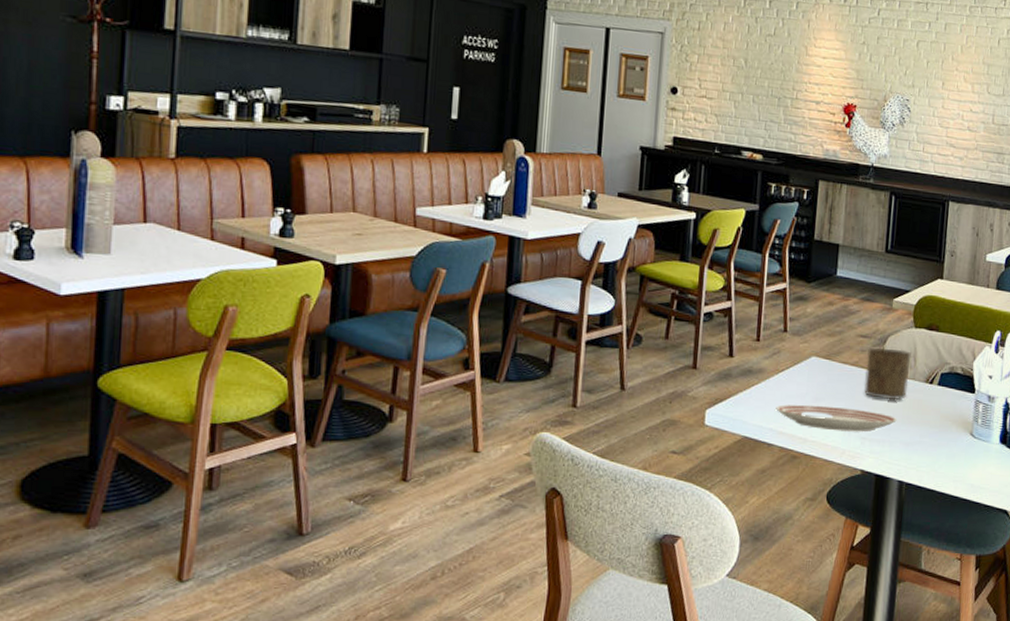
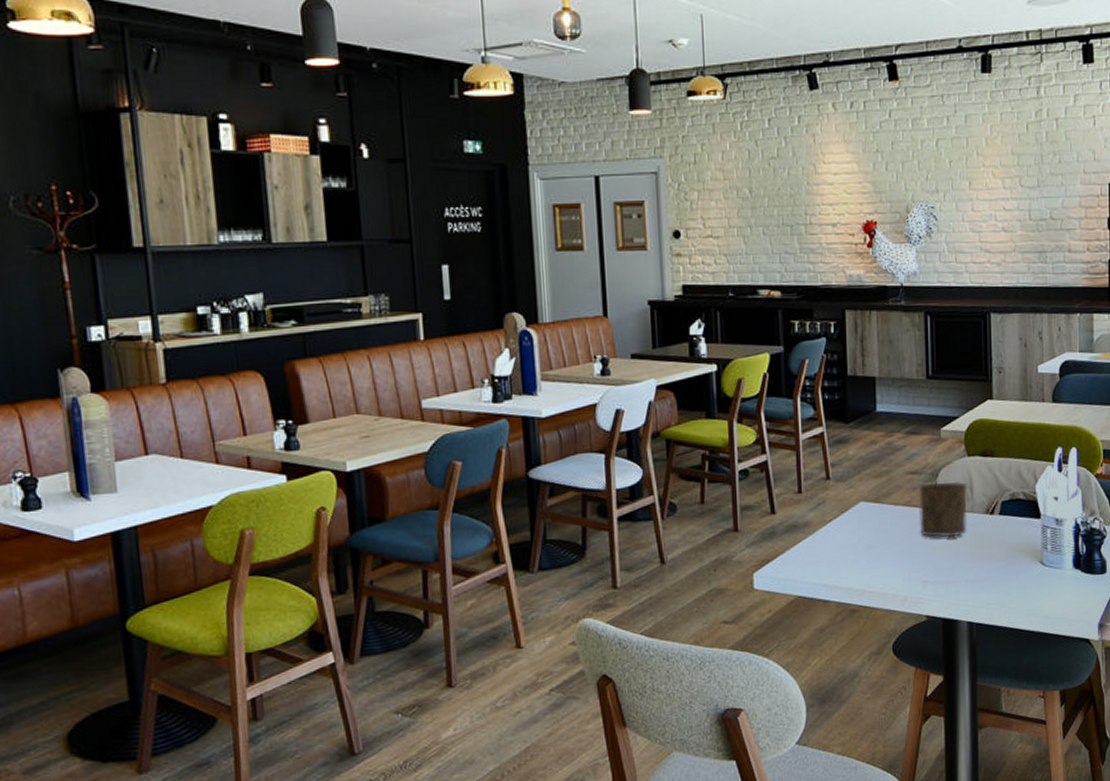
dinner plate: present [776,404,897,432] -> none [827,551,959,578]

